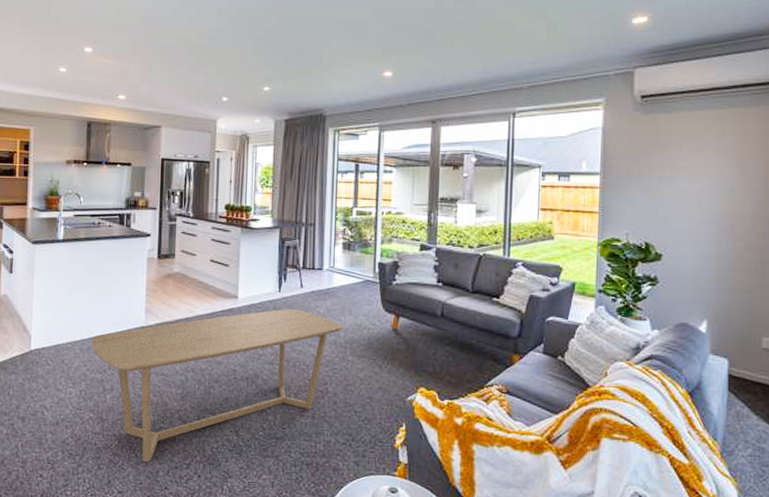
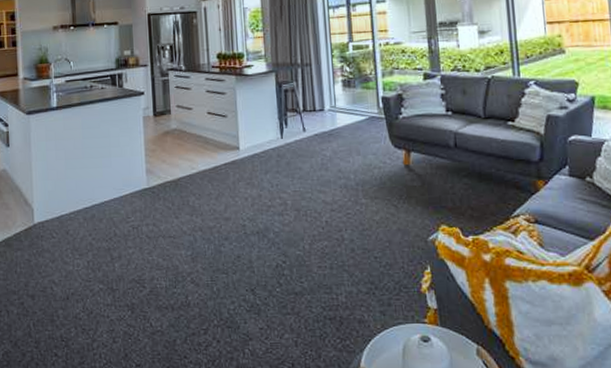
coffee table: present [91,309,343,462] -> none [94,155,353,330]

